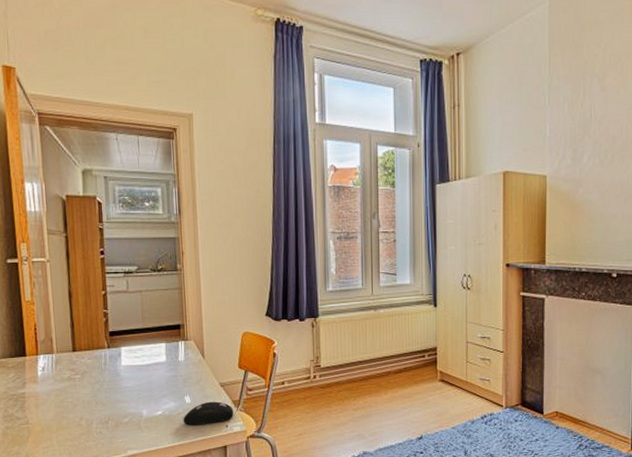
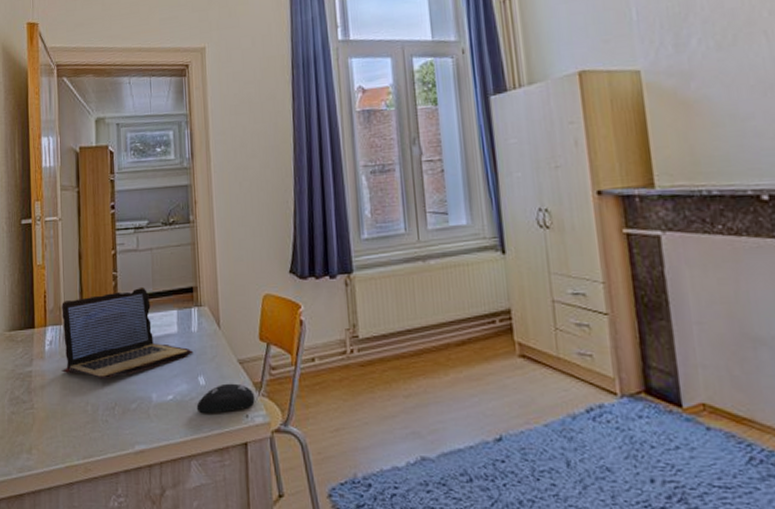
laptop: none [53,323,180,399] -> present [60,286,194,380]

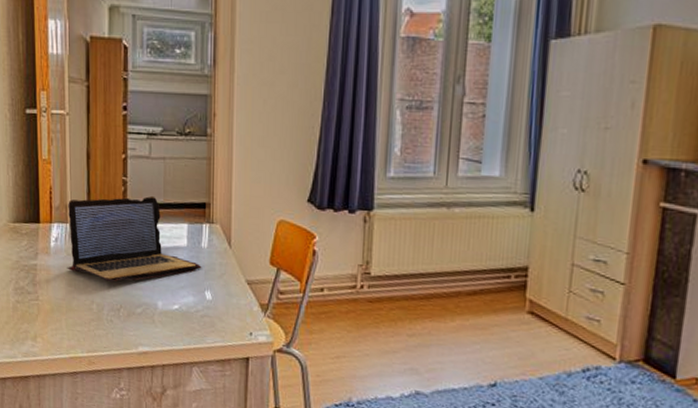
computer mouse: present [196,383,255,414] -> none [201,301,260,328]

